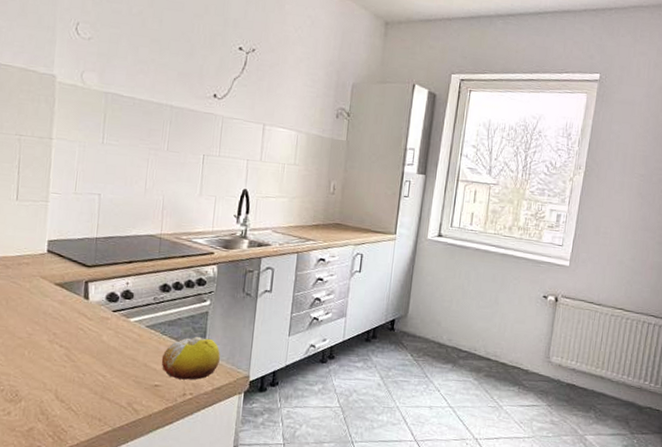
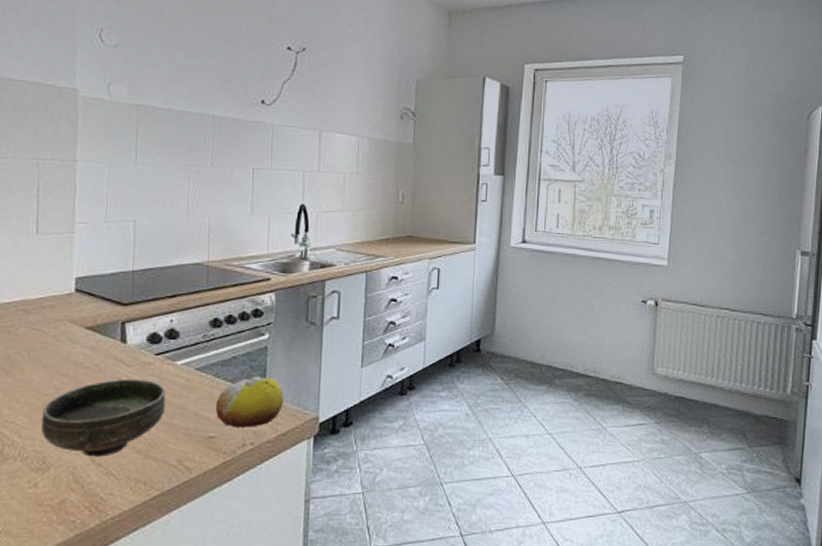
bowl: none [15,330,120,395] -> present [40,378,166,457]

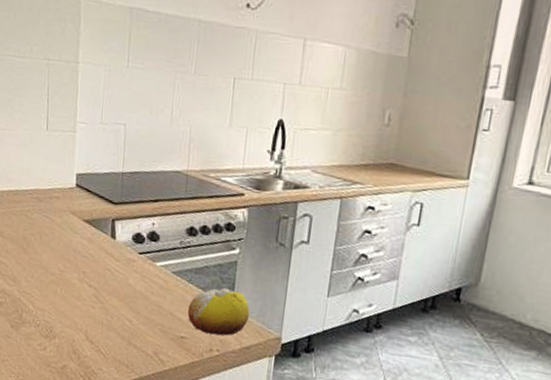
bowl: present [40,378,166,457] -> none [49,270,146,336]

